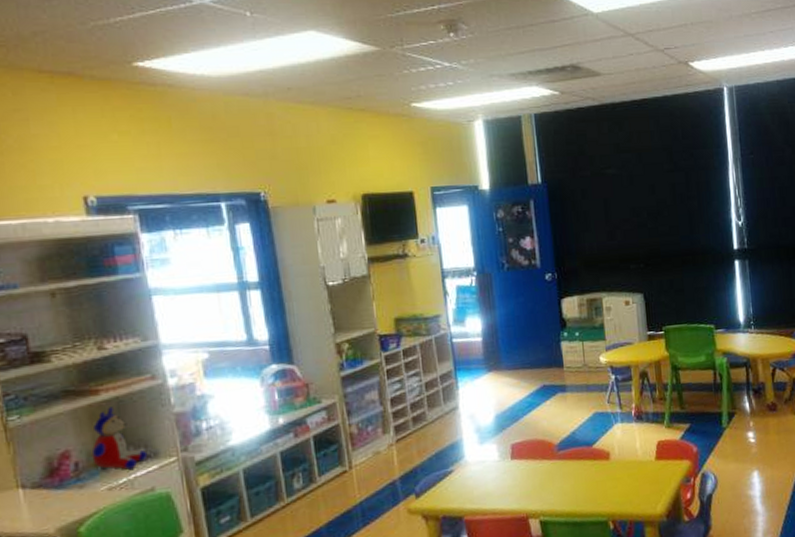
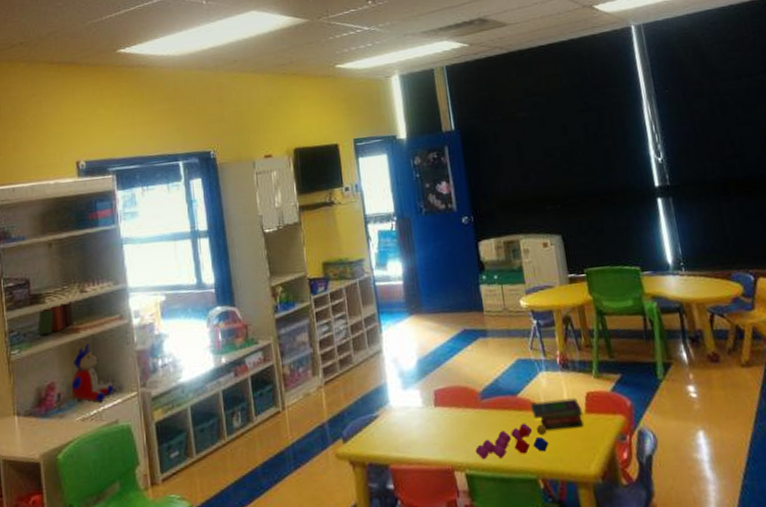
books: none [42,359,91,398] -> present [37,301,73,335]
toy blocks: none [549,471,621,507] -> present [475,423,549,460]
books: none [604,446,654,477] -> present [530,398,584,430]

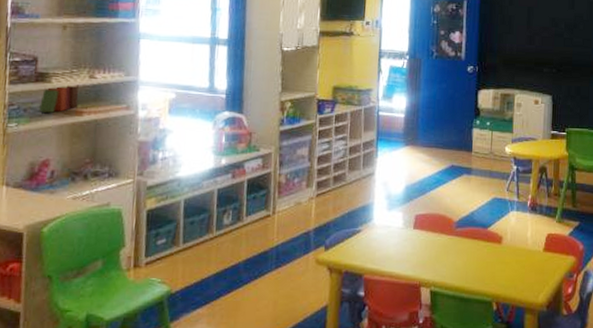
stuffed animal: present [71,343,114,402] -> none [65,127,111,184]
toy blocks: present [475,423,549,460] -> none [442,253,508,280]
books: present [530,398,584,430] -> none [497,236,542,262]

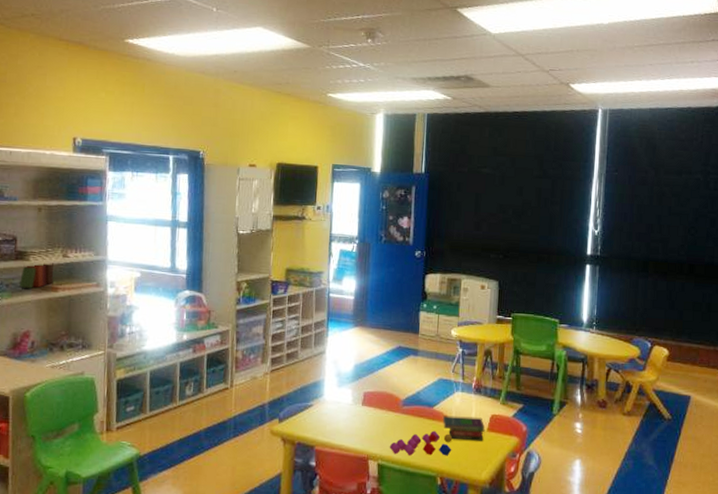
toy blocks: none [442,253,508,280] -> present [389,430,453,456]
books: none [497,236,542,262] -> present [442,415,485,441]

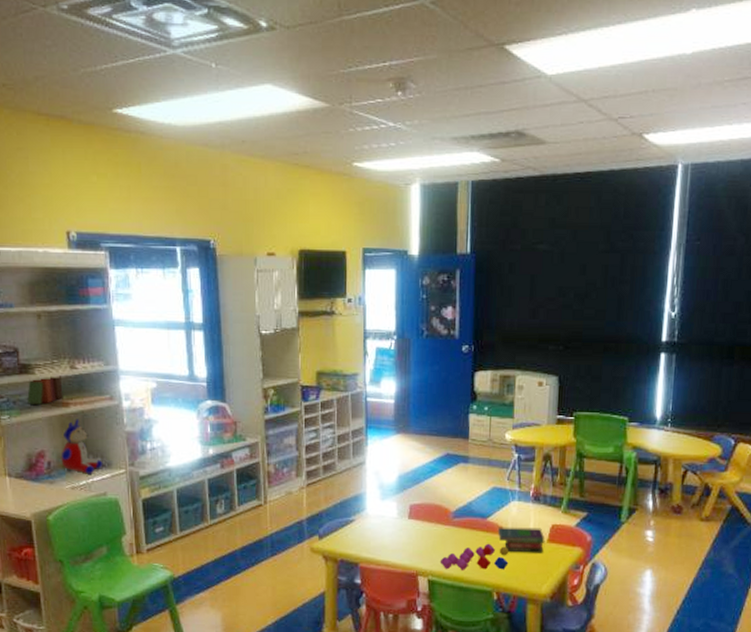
stuffed animal: none [44,303,84,354] -> present [61,419,103,474]

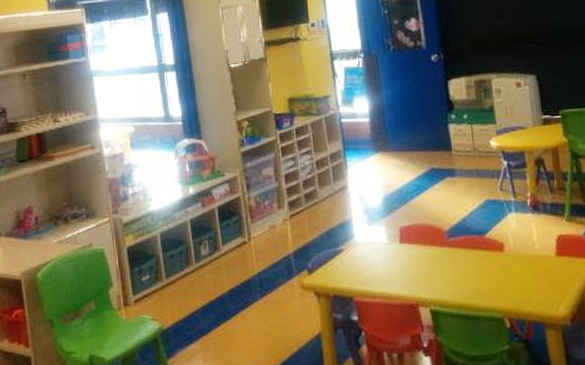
stuffed animal: present [61,419,103,474] -> none [47,171,88,226]
toy blocks: present [439,543,509,570] -> none [440,263,517,297]
books: present [497,527,545,553] -> none [498,240,554,271]

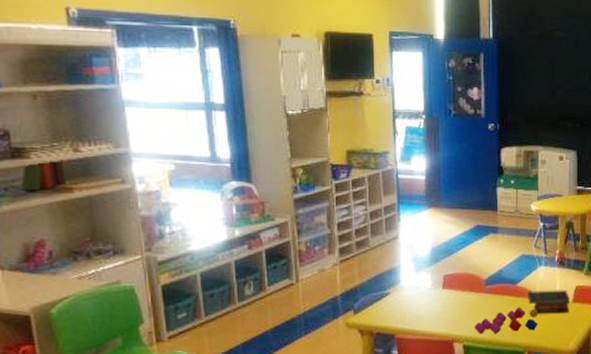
toy blocks: none [440,263,517,297] -> present [474,307,538,335]
books: none [498,240,554,271] -> present [527,290,571,314]

